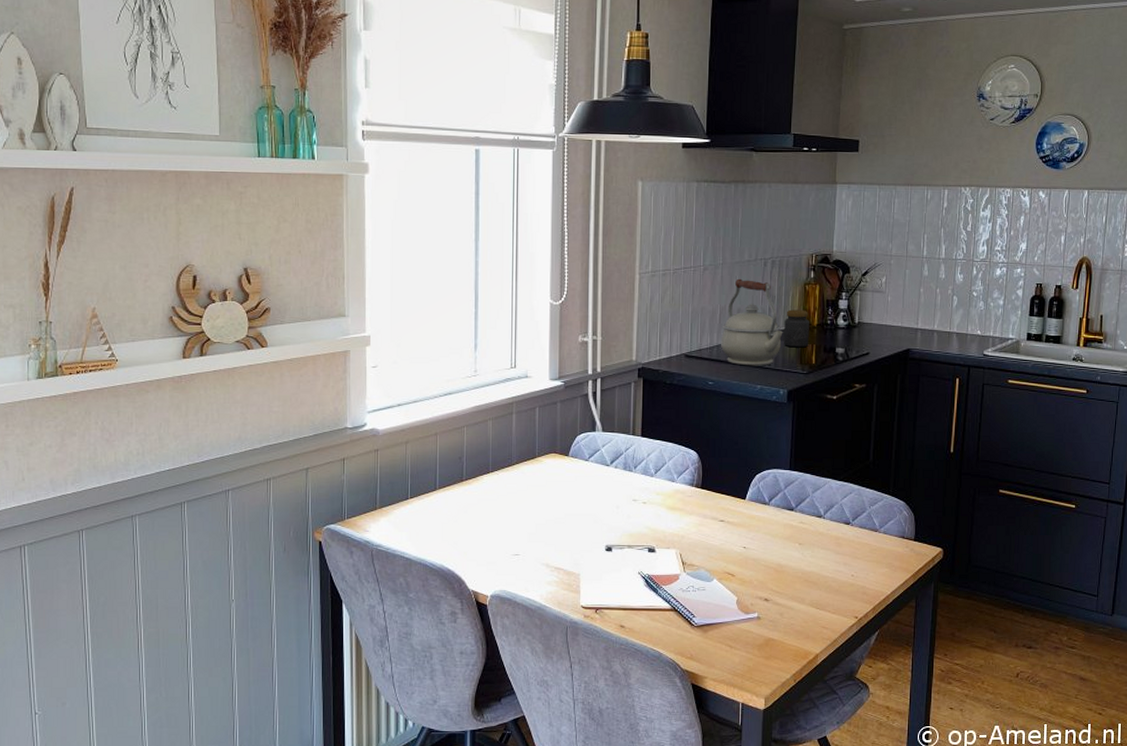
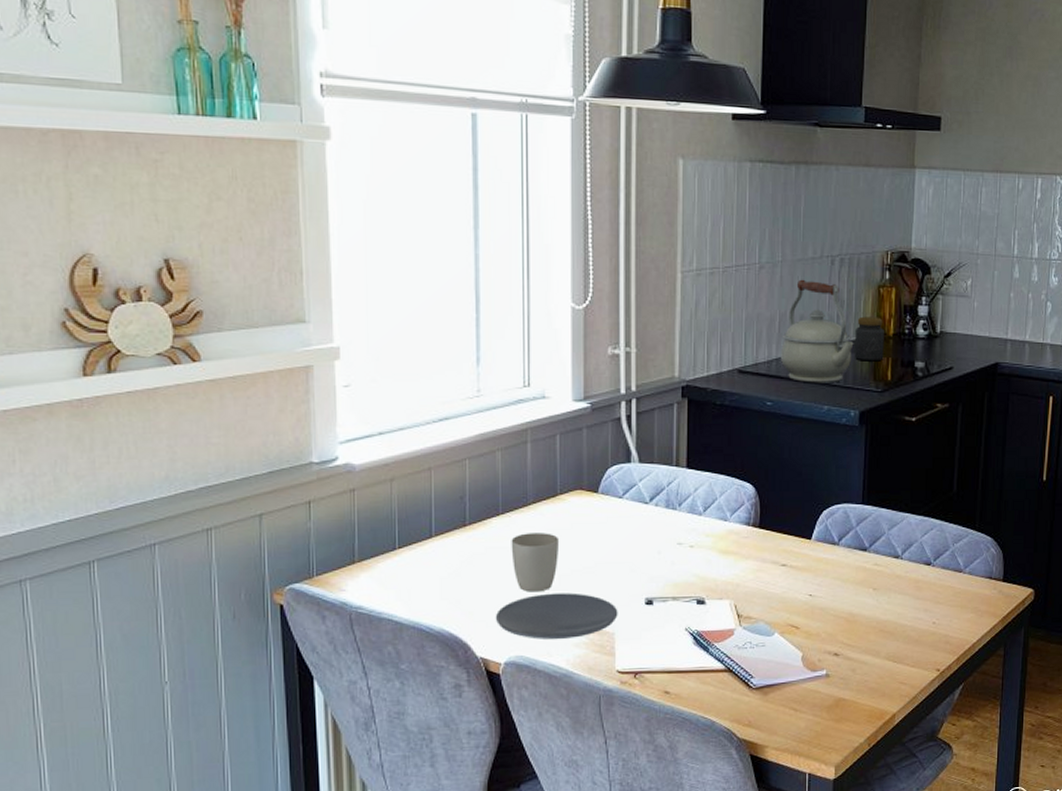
plate: none [484,539,583,577] -> present [495,593,618,639]
cup: none [498,488,537,537] -> present [511,533,560,592]

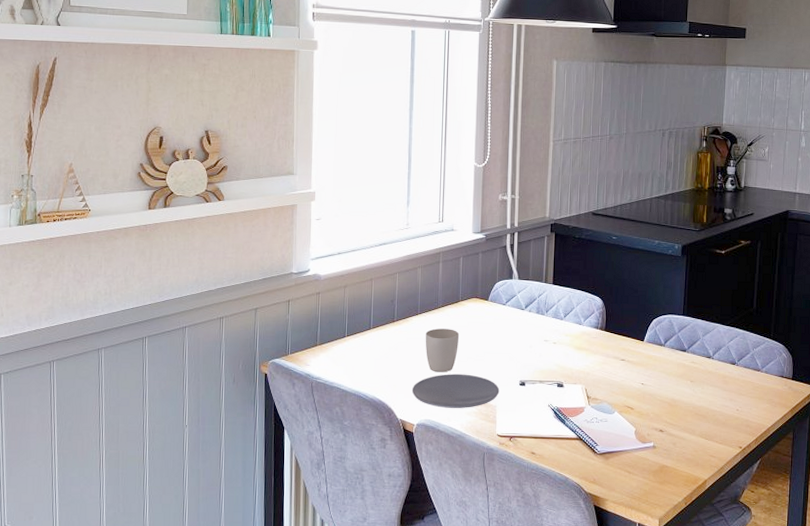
kettle: present [780,279,854,383] -> none [623,146,678,224]
jar: present [854,316,884,362] -> none [678,174,702,208]

